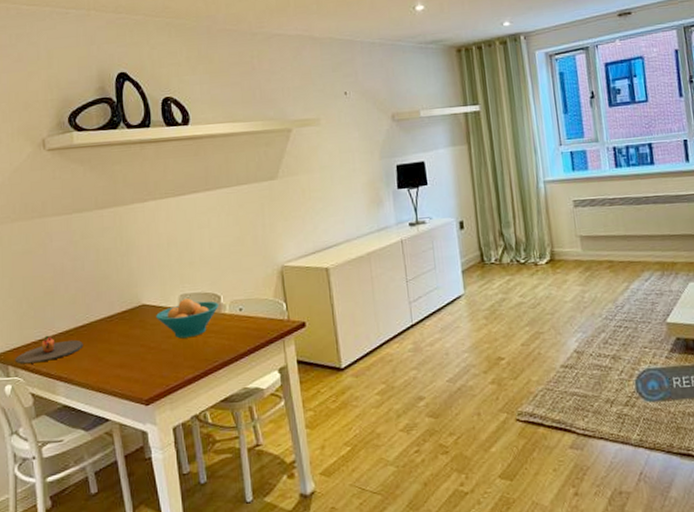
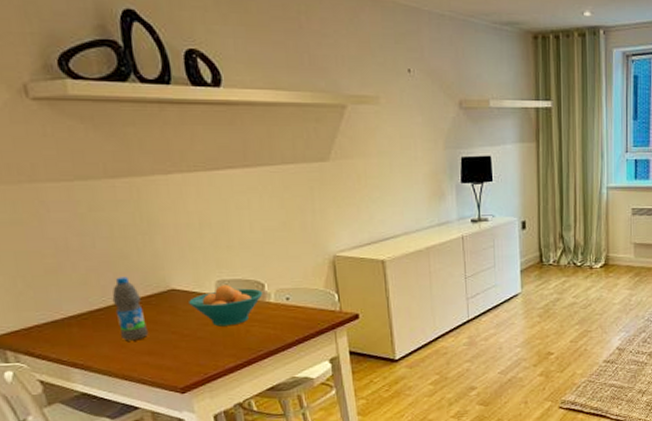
plate: present [15,335,83,365] -> none [14,318,101,349]
water bottle: none [94,295,122,355] -> present [112,276,149,341]

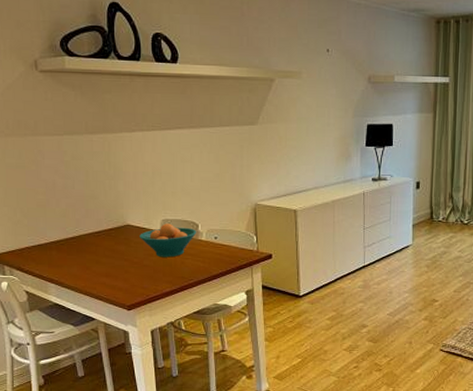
water bottle: present [112,276,149,341] -> none [83,212,108,265]

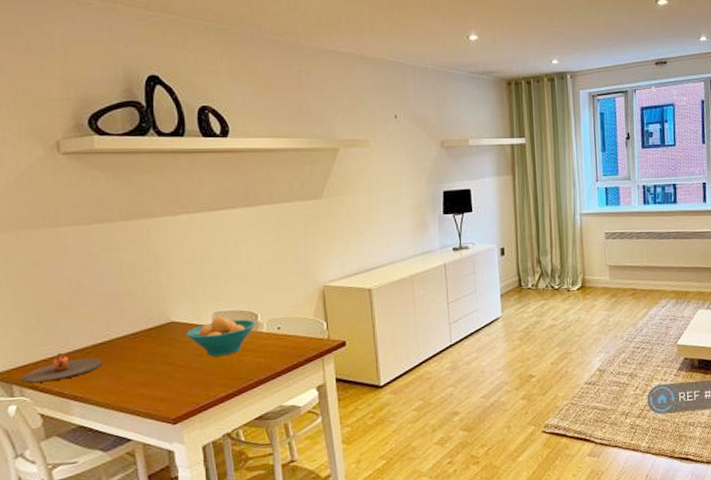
plate: none [10,242,73,266] -> present [21,352,103,384]

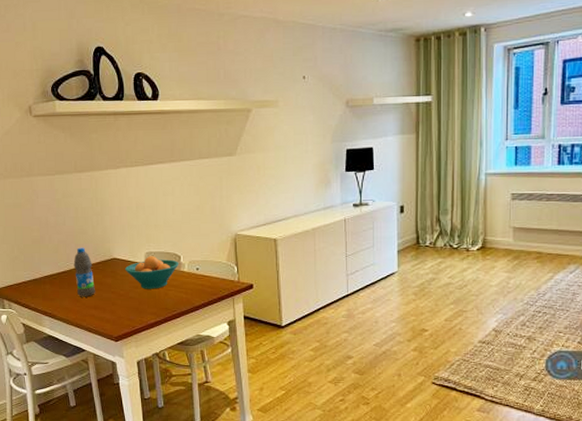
plate: present [21,352,103,384] -> none [9,277,64,299]
water bottle: none [116,311,147,373] -> present [73,247,96,297]

